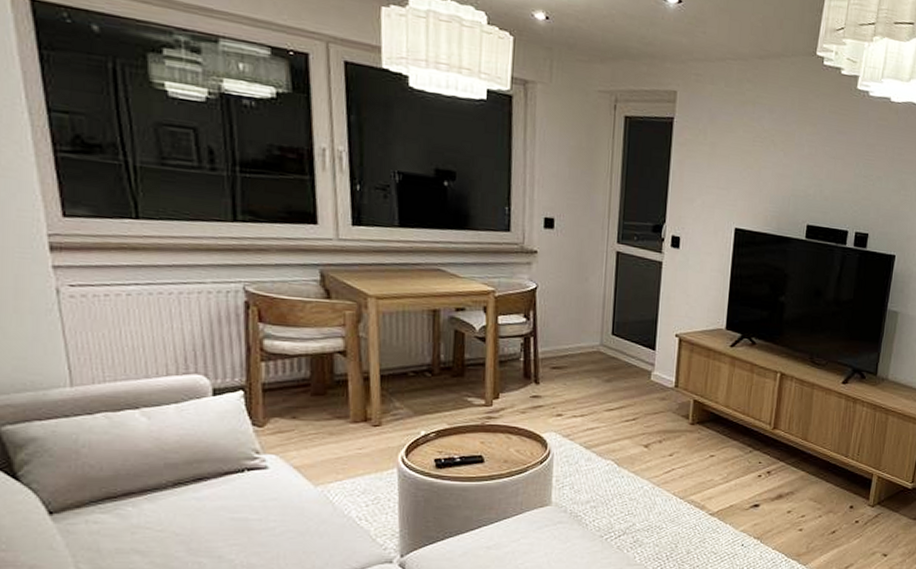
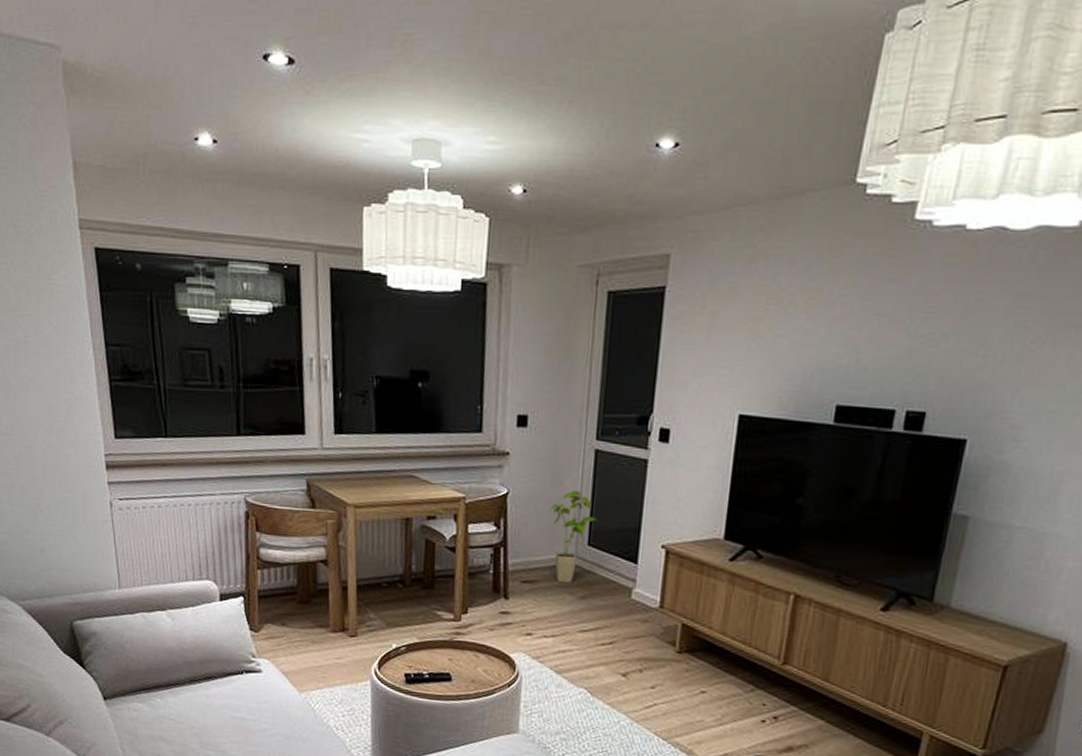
house plant: none [578,286,621,369] -> present [551,490,598,583]

